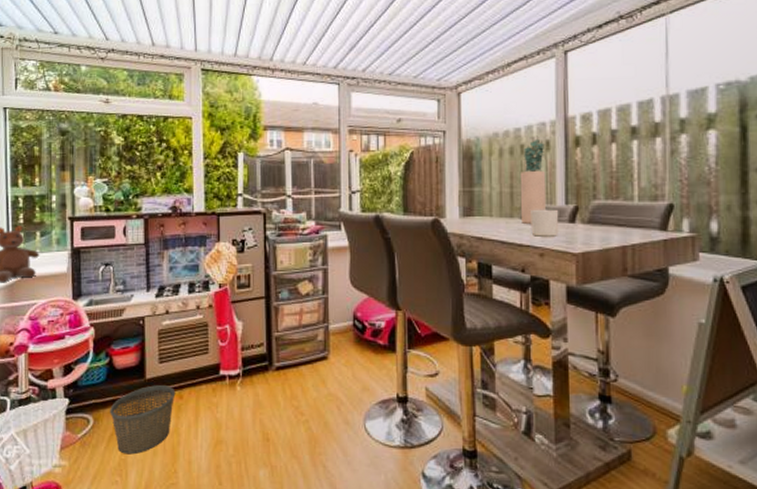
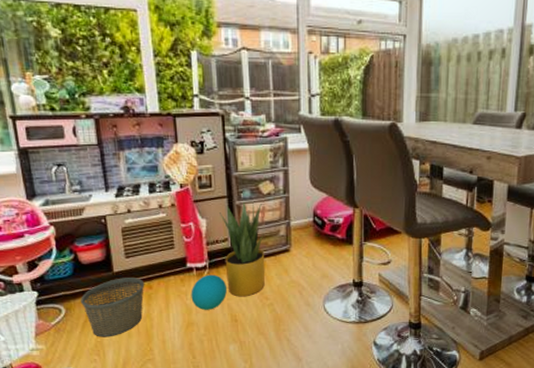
ball: none [222,384,259,426] -> present [191,274,227,310]
planter: none [257,303,301,412] -> present [220,202,266,297]
vase: present [519,135,547,224] -> none [472,43,502,129]
mug: present [531,209,559,237] -> none [481,115,508,141]

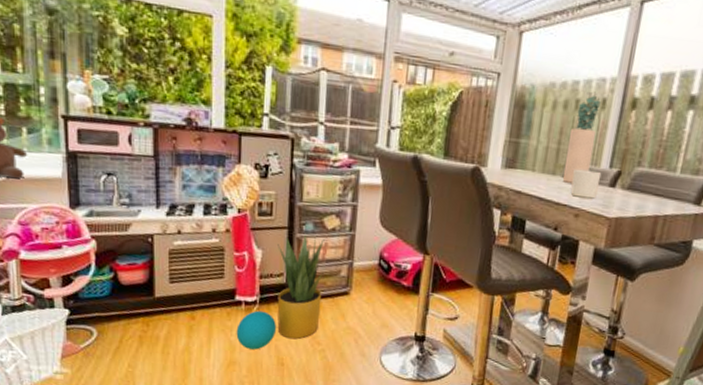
basket: present [81,278,145,337] -> none [115,304,188,368]
vase: none [472,43,502,129] -> present [562,92,602,183]
mug: none [481,115,508,141] -> present [570,168,602,199]

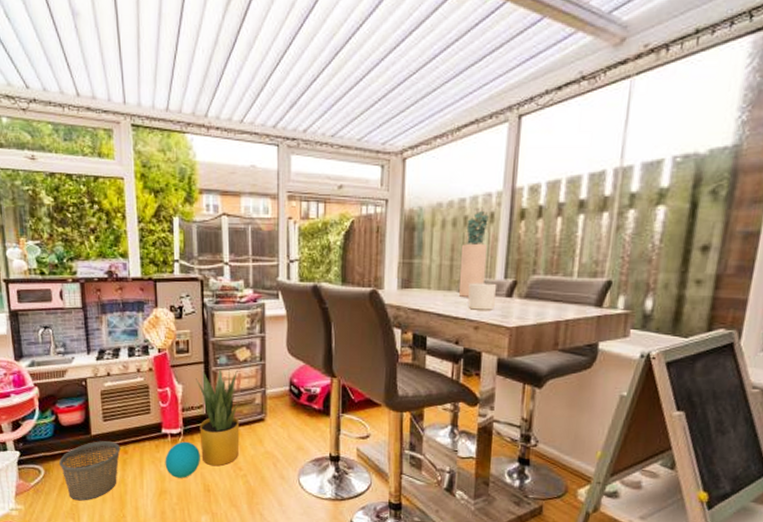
basket: none [115,304,188,368] -> present [59,441,121,501]

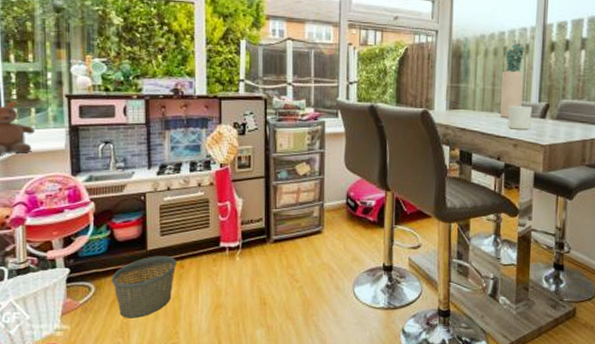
ball: present [165,441,200,478] -> none [222,254,257,292]
planter: present [196,369,240,467] -> none [256,183,298,279]

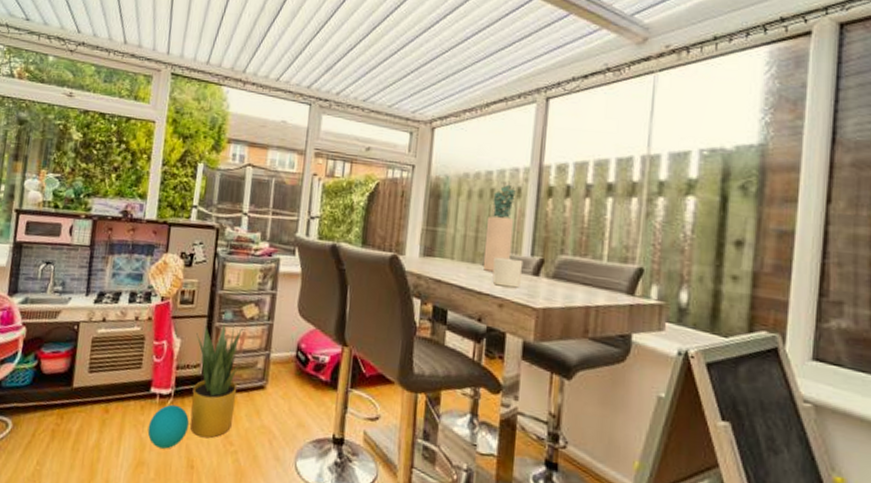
basket: present [112,256,177,319] -> none [30,395,102,466]
ball: none [222,254,257,292] -> present [147,404,189,449]
planter: none [256,183,298,279] -> present [190,325,243,439]

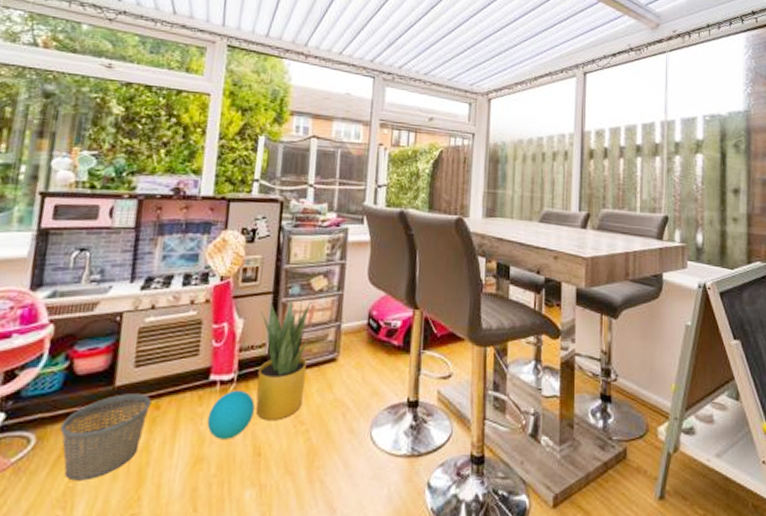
basket: none [30,395,102,466] -> present [60,394,152,481]
vase: present [482,181,517,272] -> none [538,145,564,227]
mug: present [492,256,524,288] -> none [547,213,573,241]

